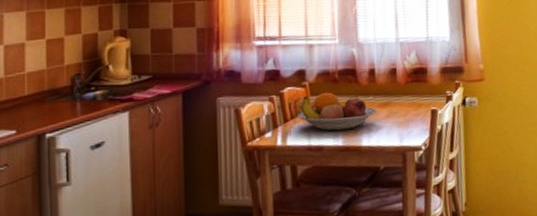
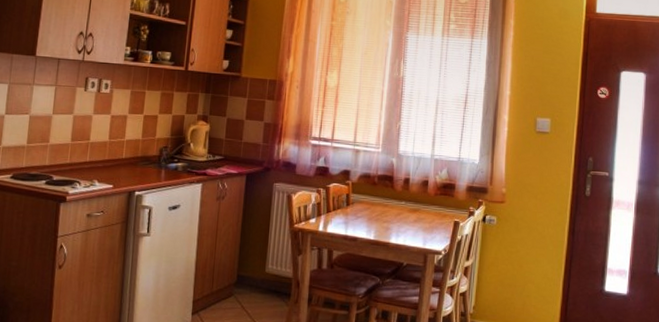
fruit bowl: present [297,92,377,131] -> none [338,192,407,227]

